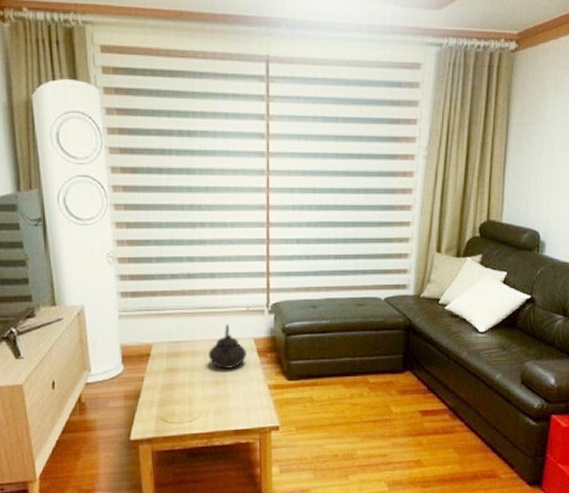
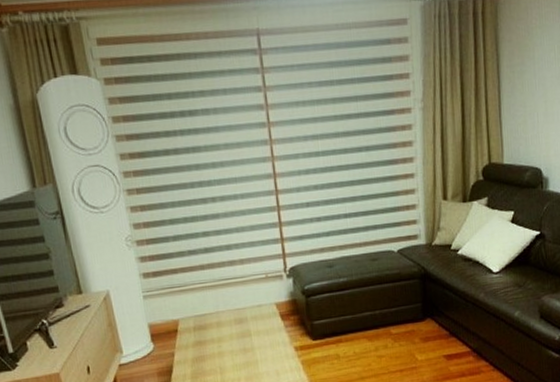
teapot: present [208,323,246,369] -> none [233,292,270,336]

